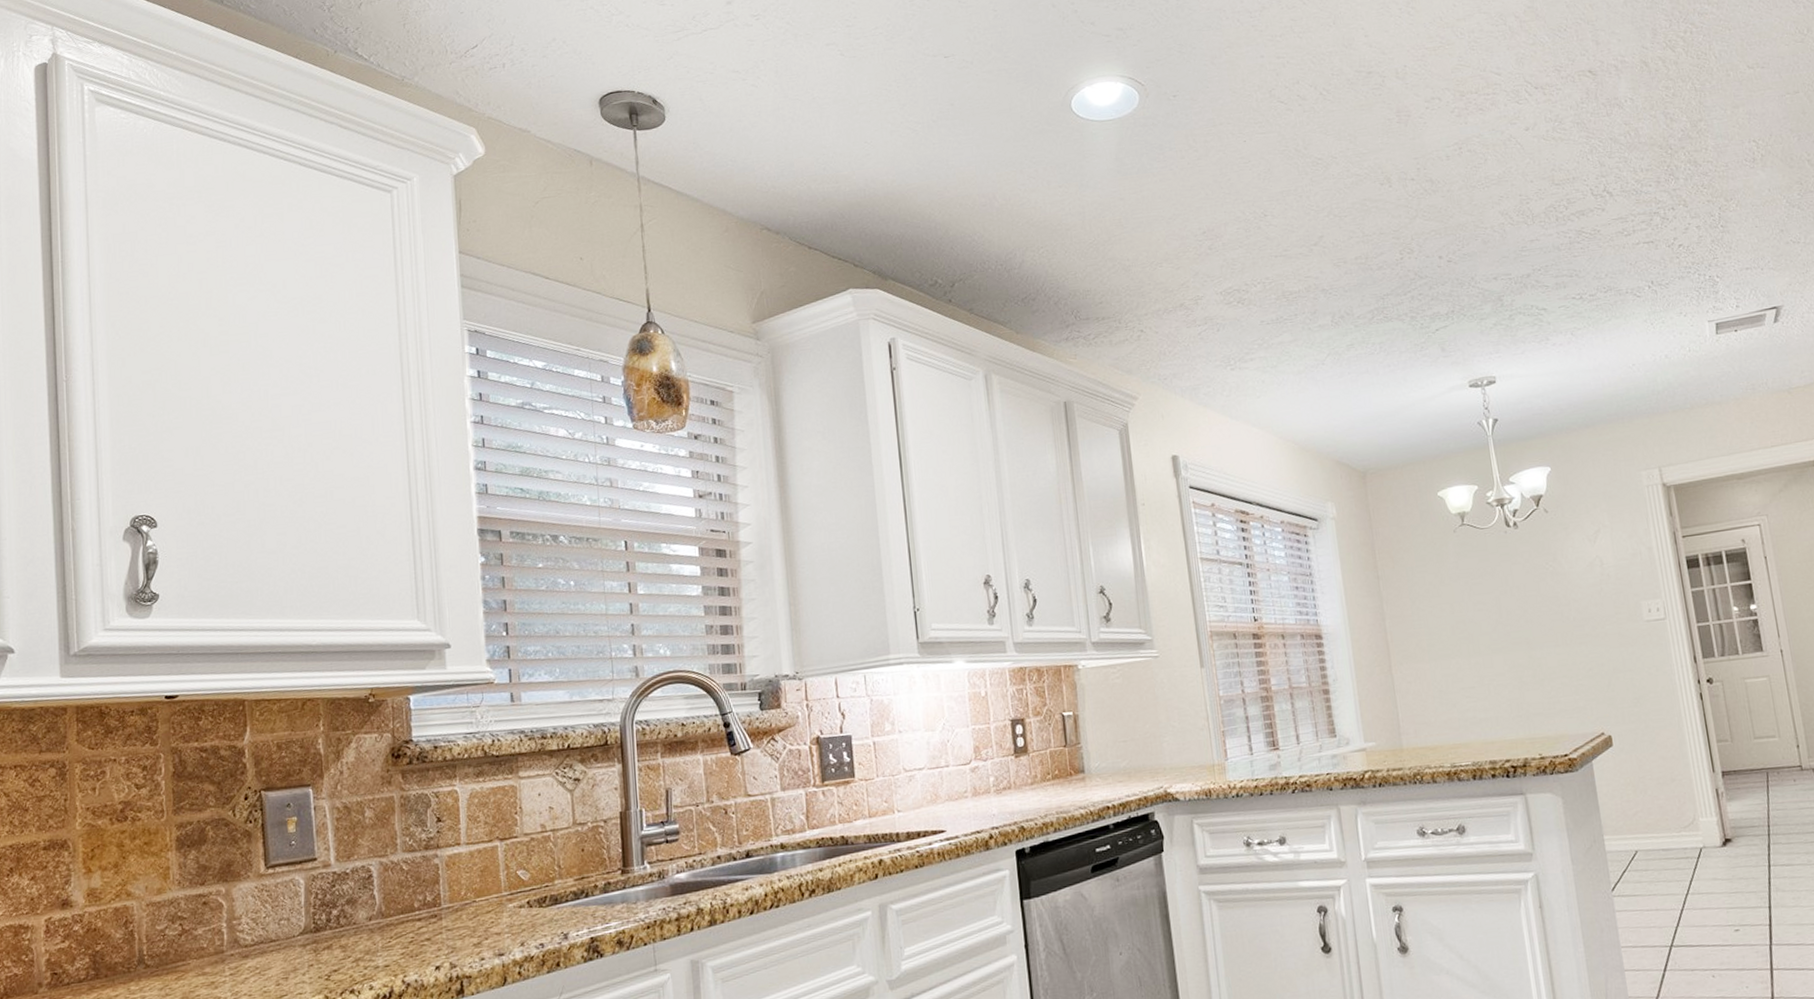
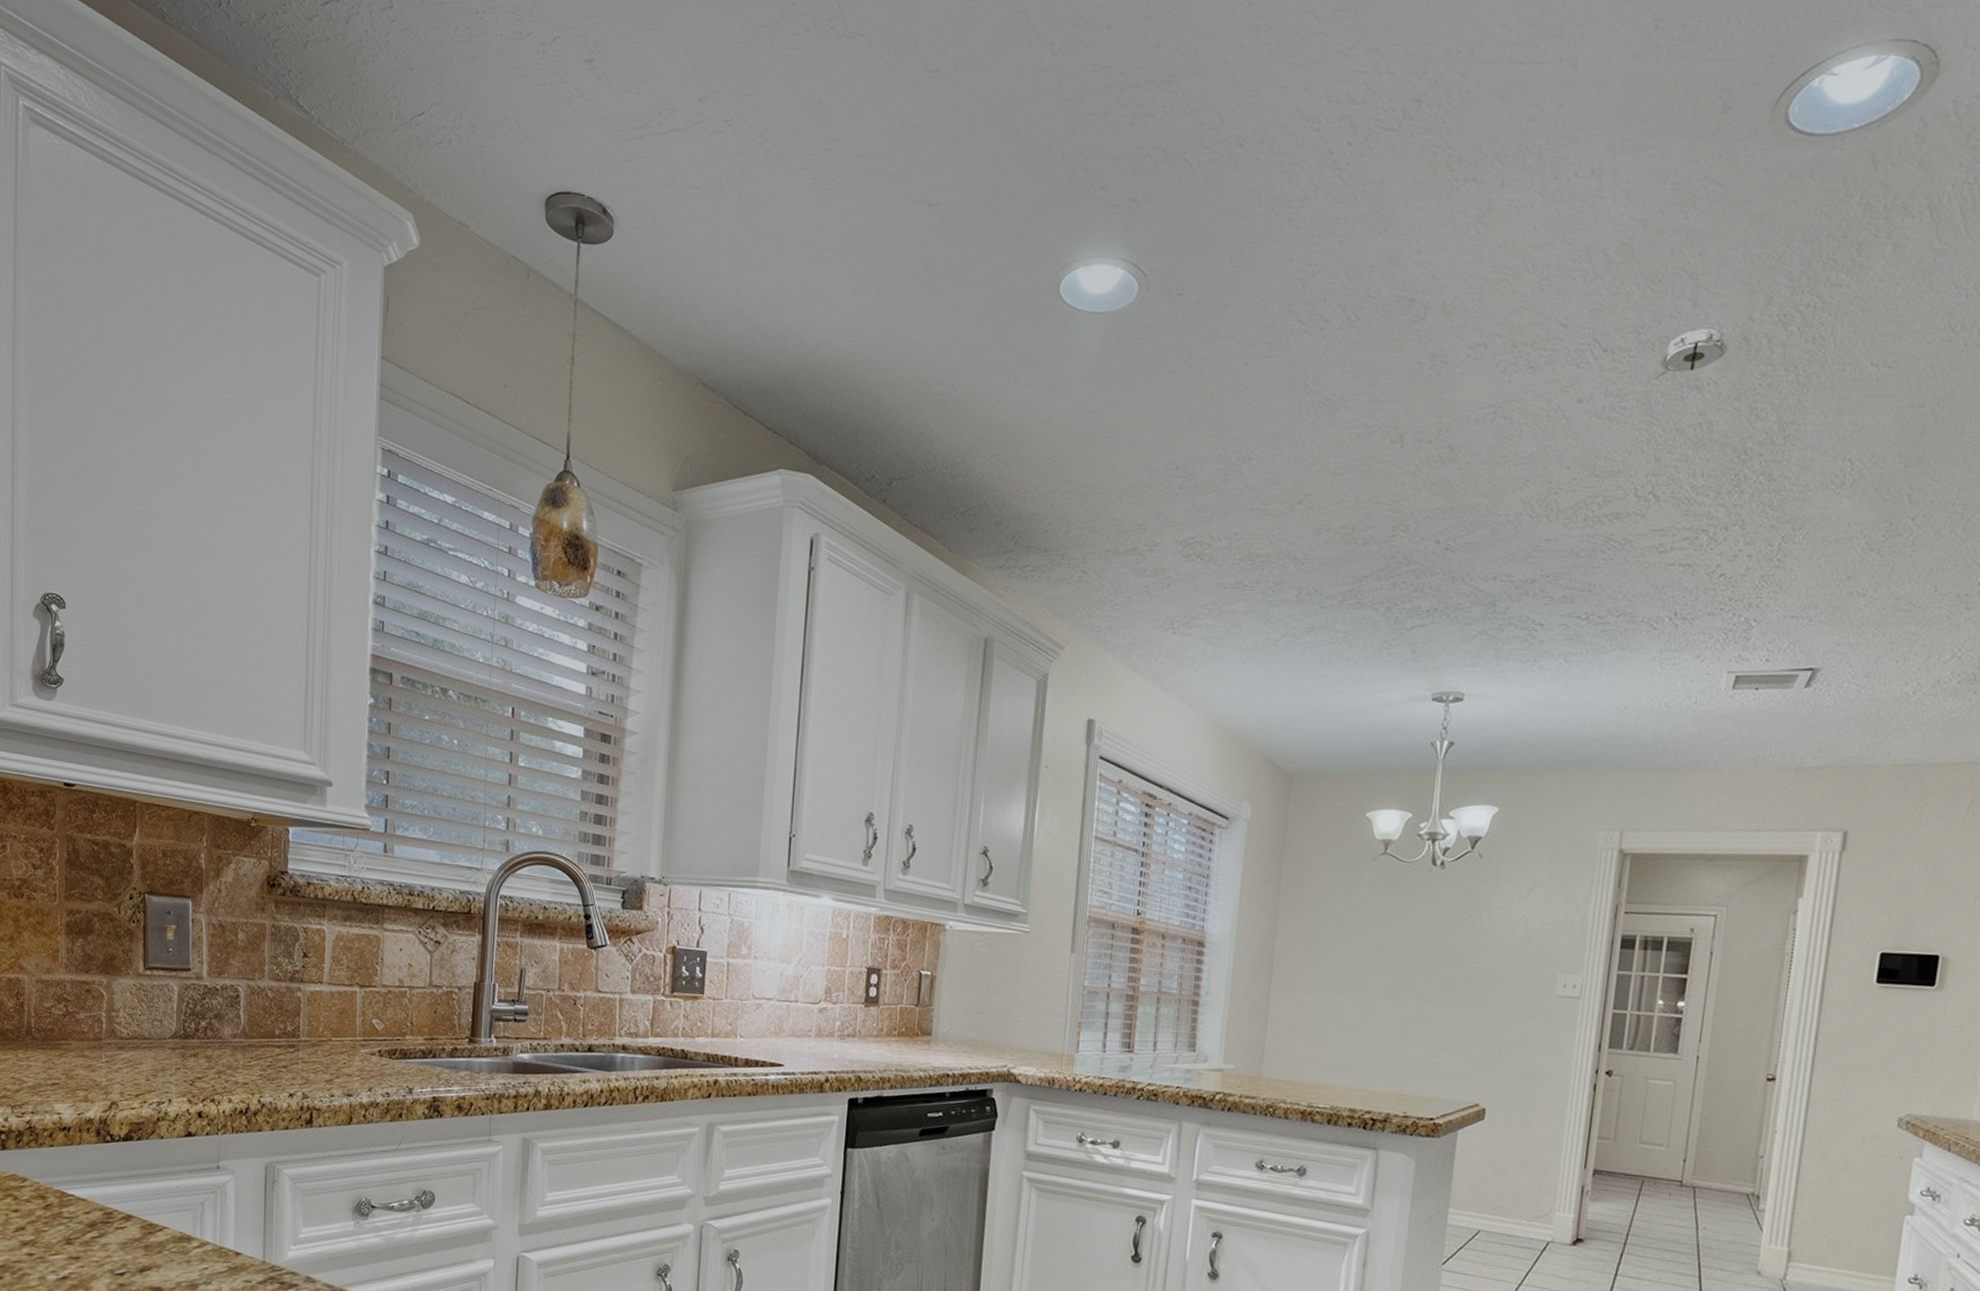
smoke detector: none [1582,59,1634,103] -> present [1656,329,1729,378]

